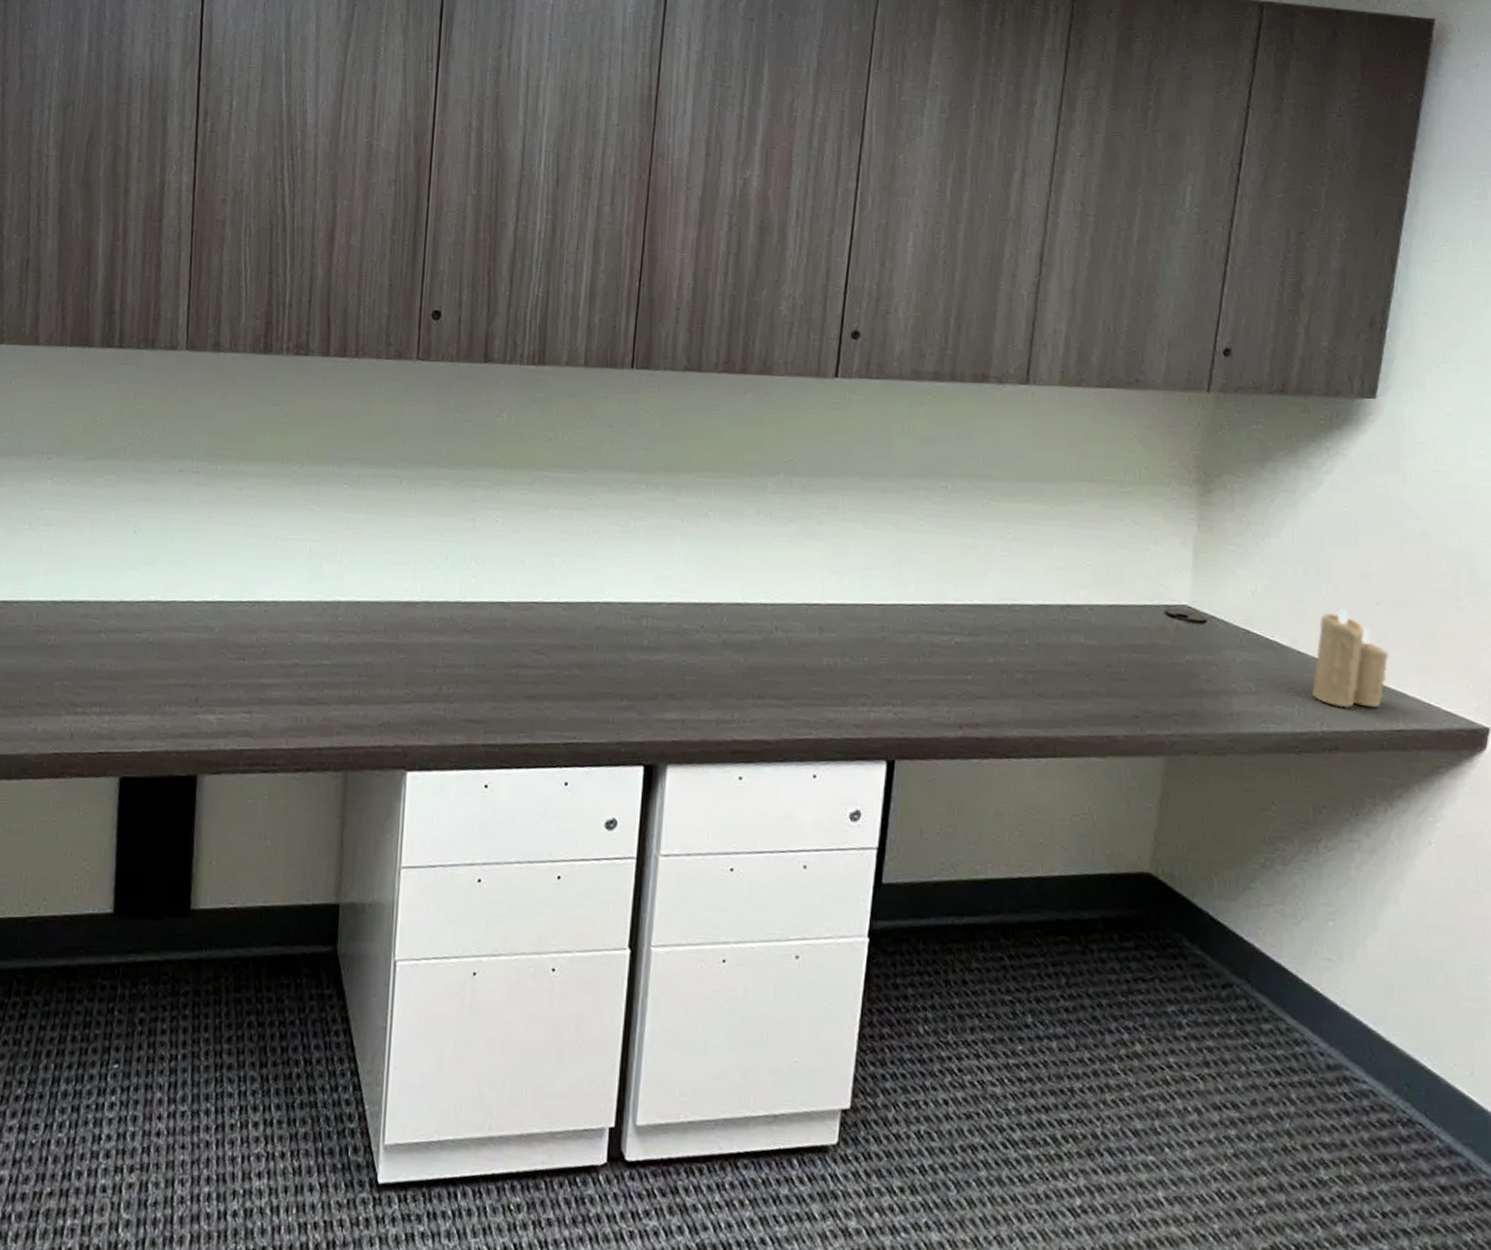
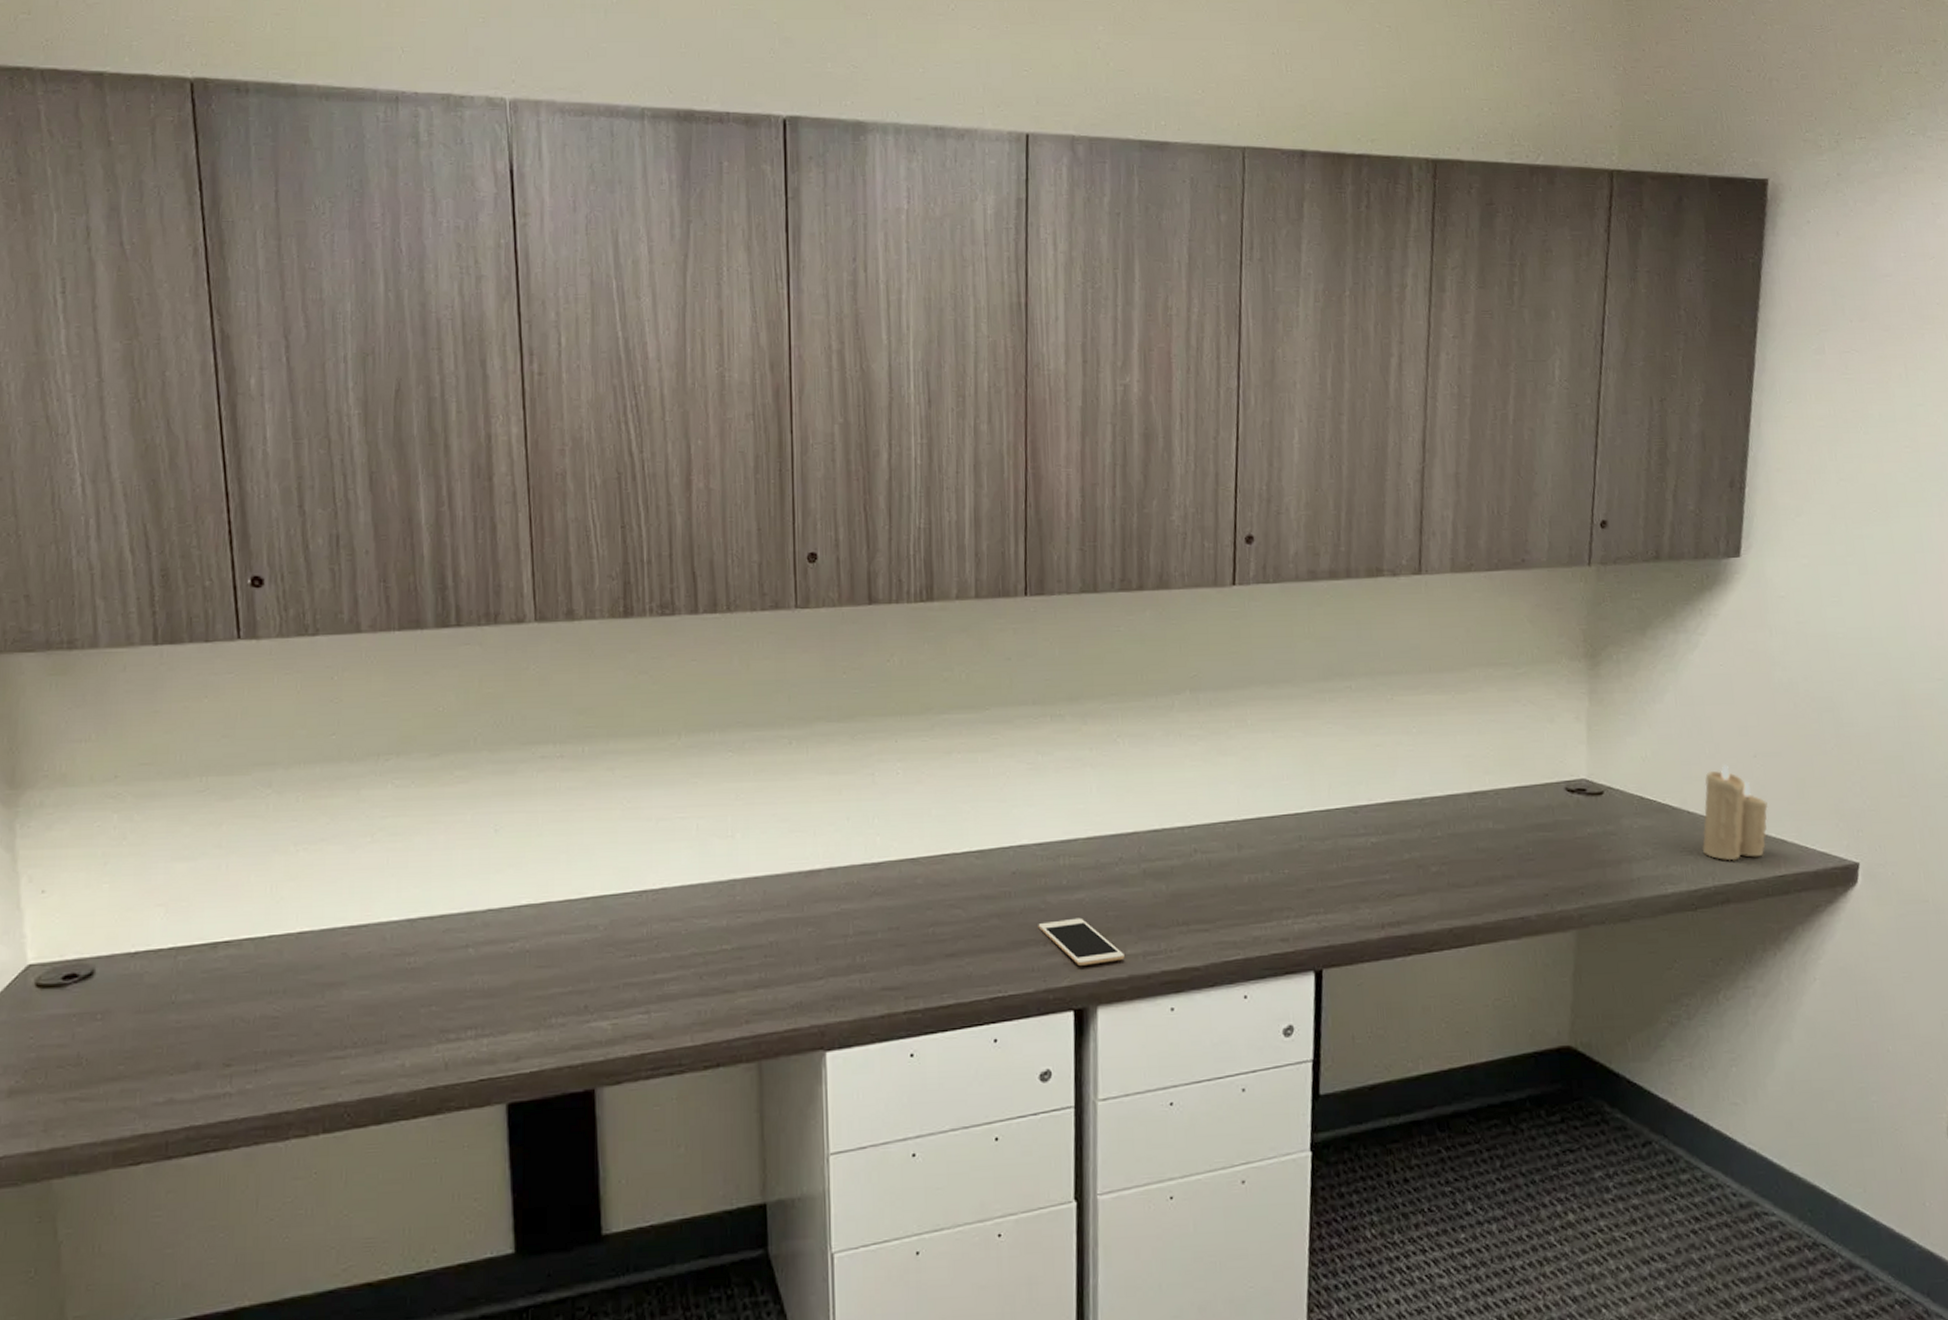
cell phone: none [616,677,698,725] -> present [1038,917,1125,965]

